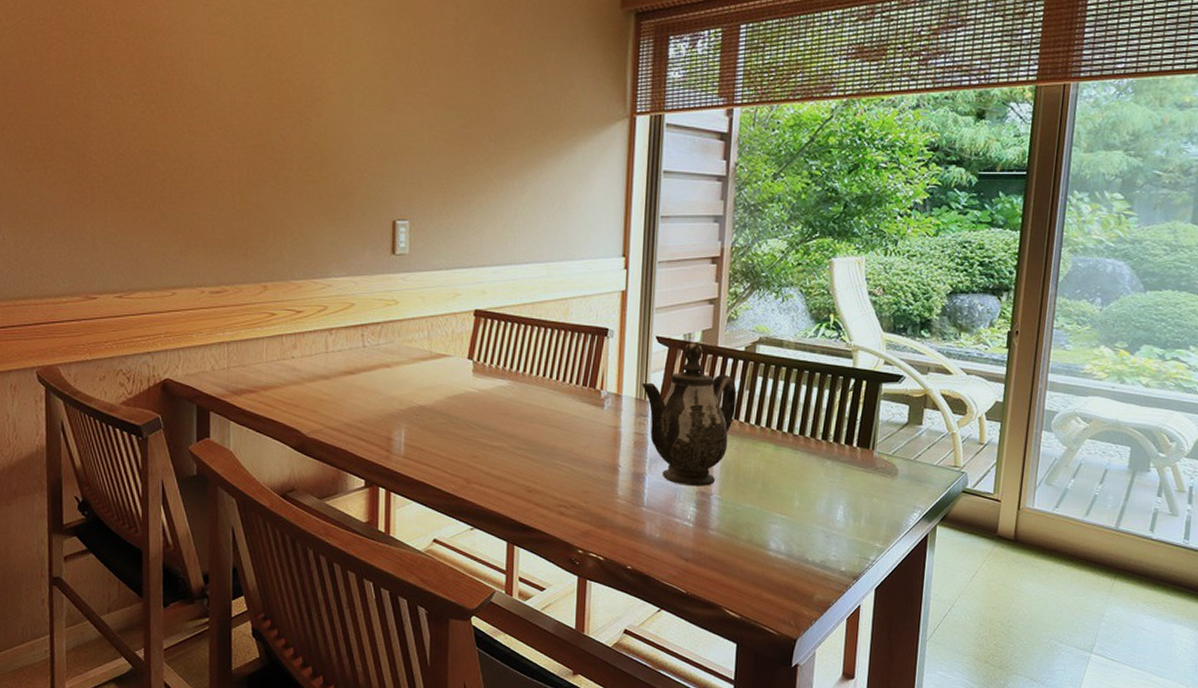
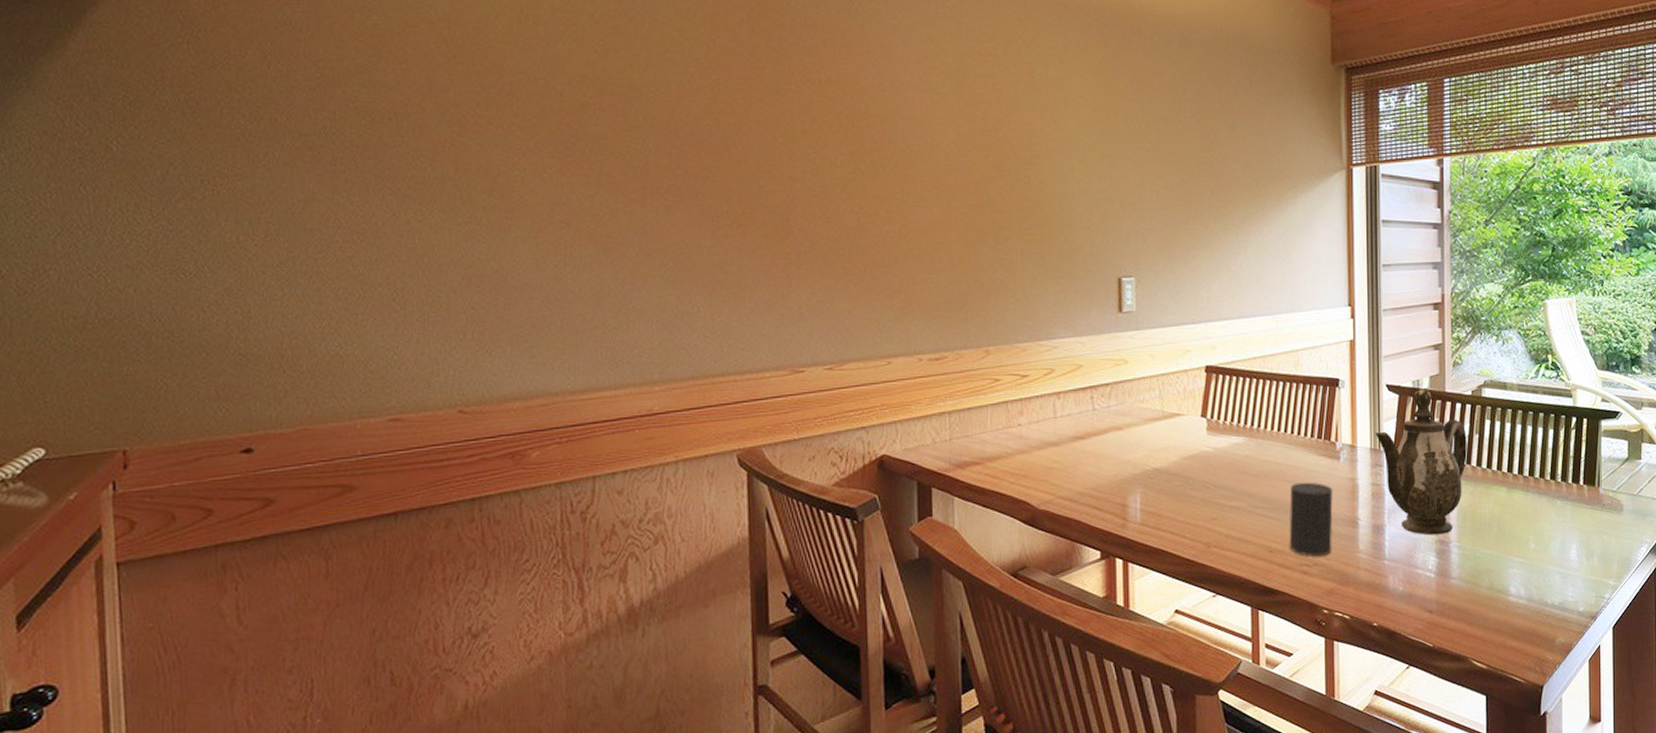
cup: none [548,427,595,499] -> present [1289,482,1333,557]

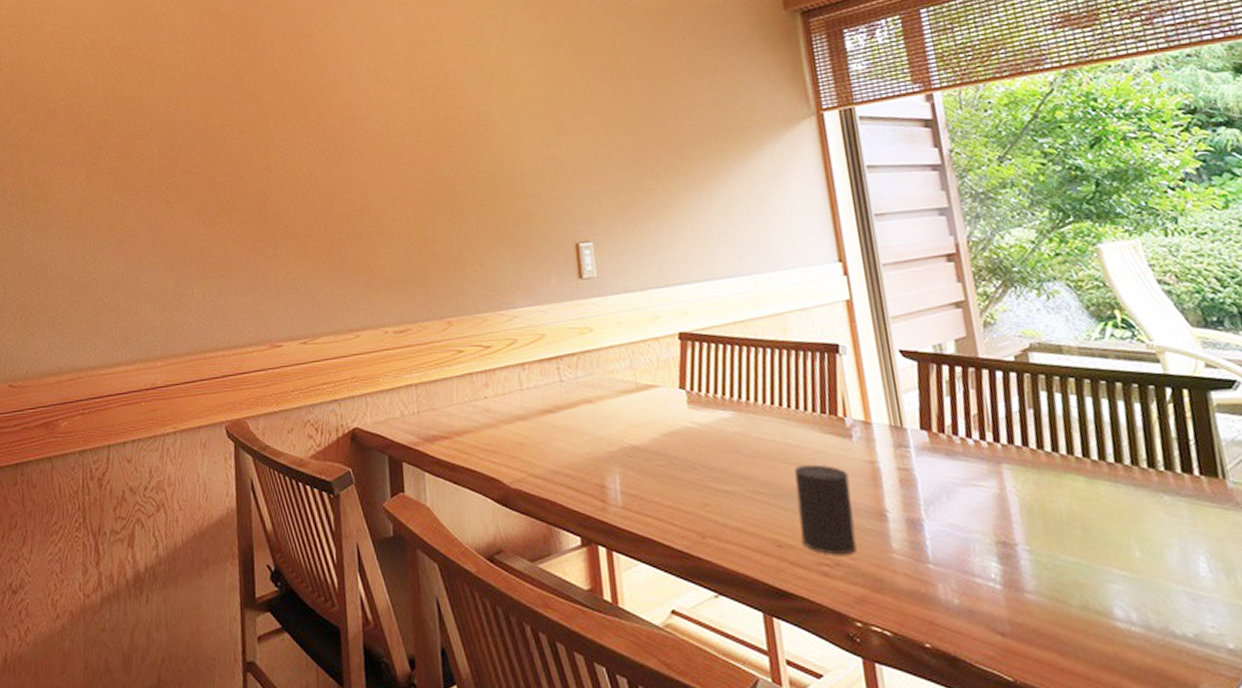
teapot: present [1375,389,1467,536] -> none [892,354,1023,535]

